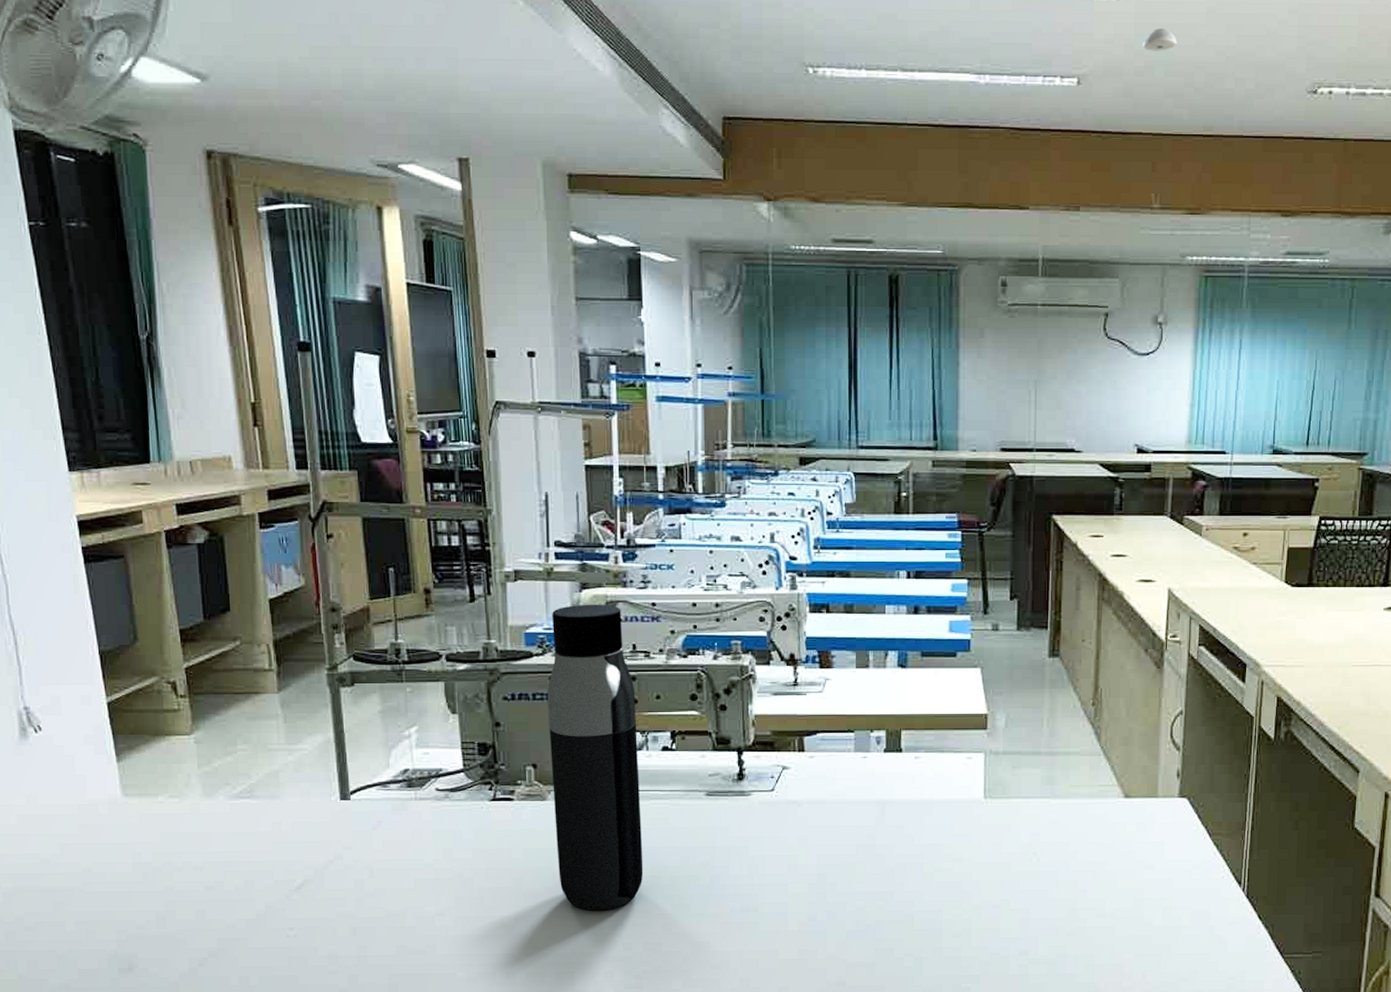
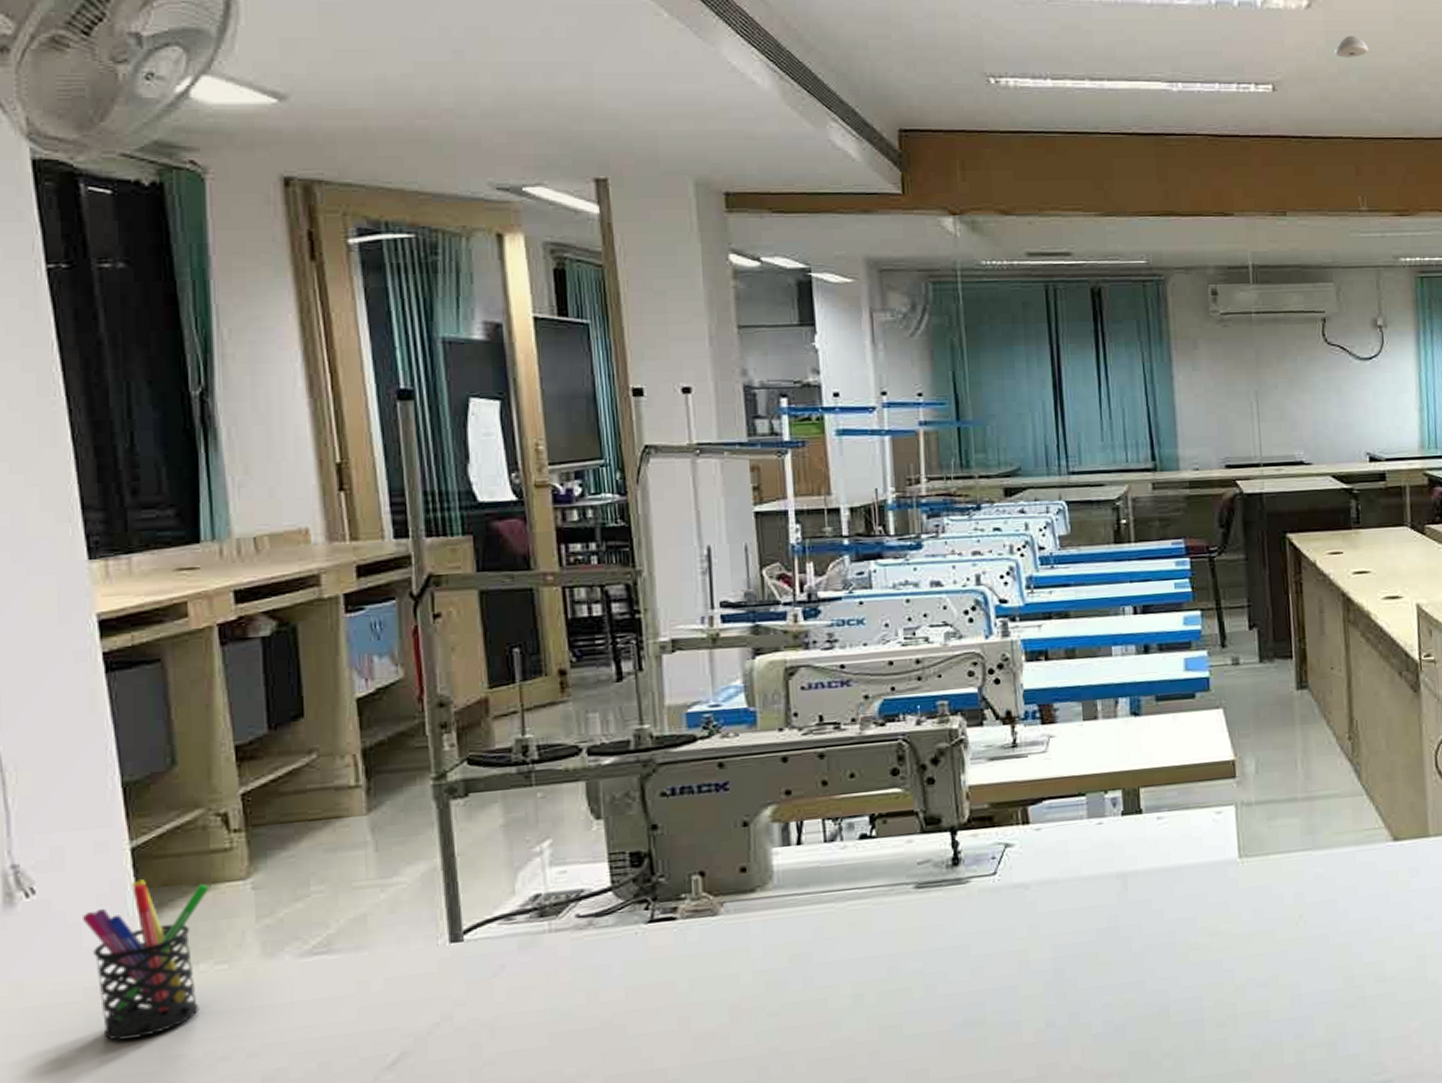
pen holder: none [75,727,164,847] -> present [83,879,210,1041]
water bottle: present [547,604,644,911] -> none [715,671,843,1048]

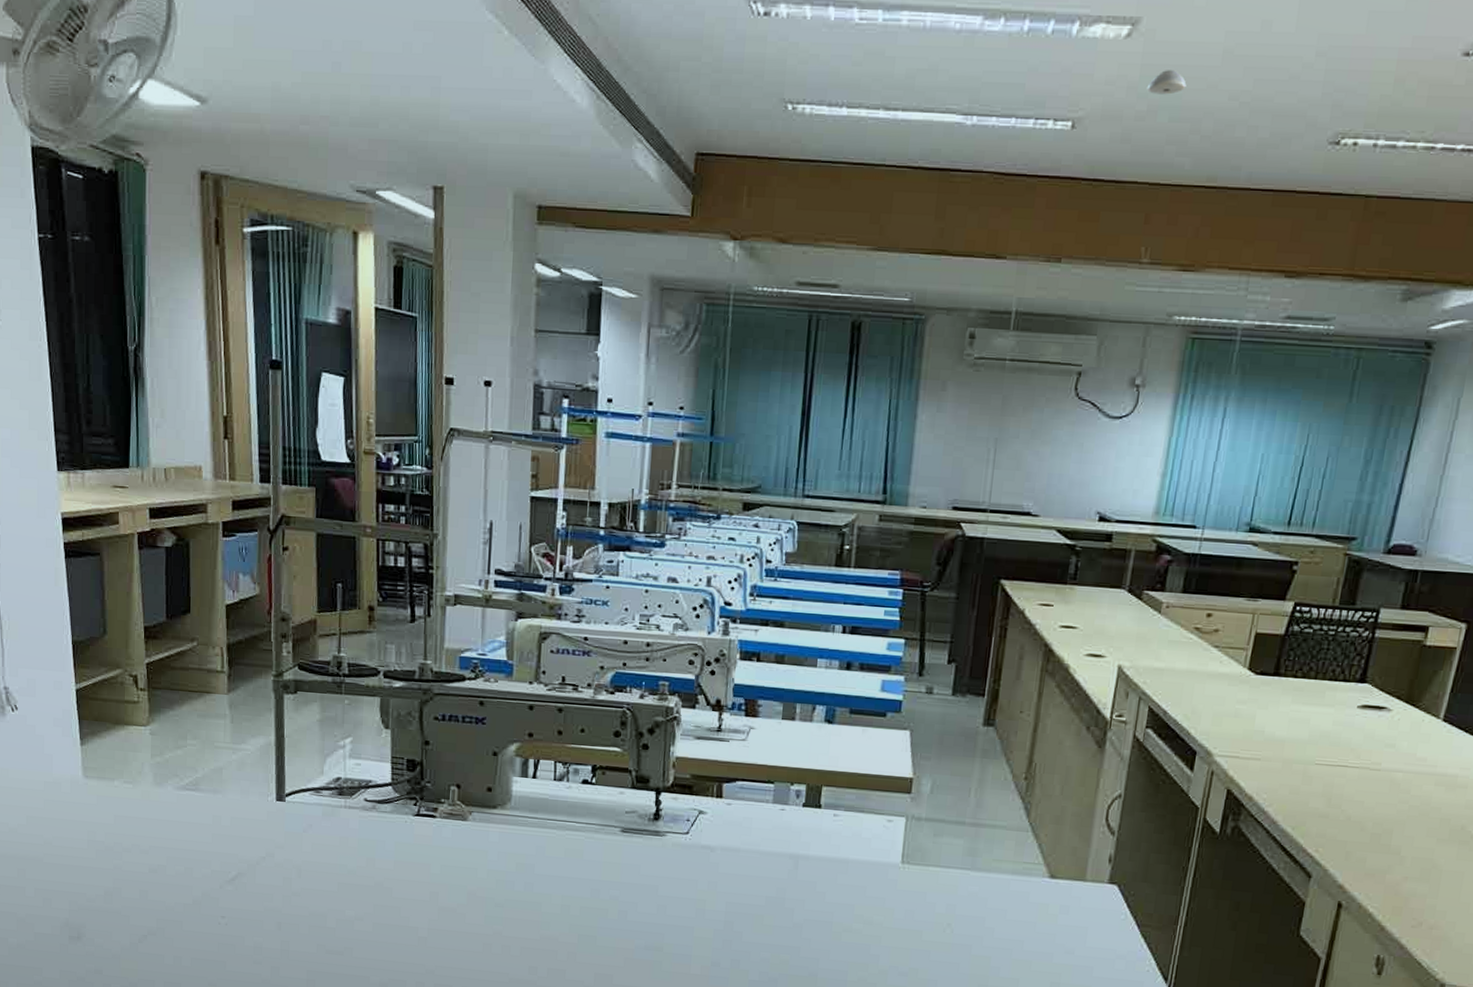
pen holder: present [83,879,210,1041] -> none [45,713,123,824]

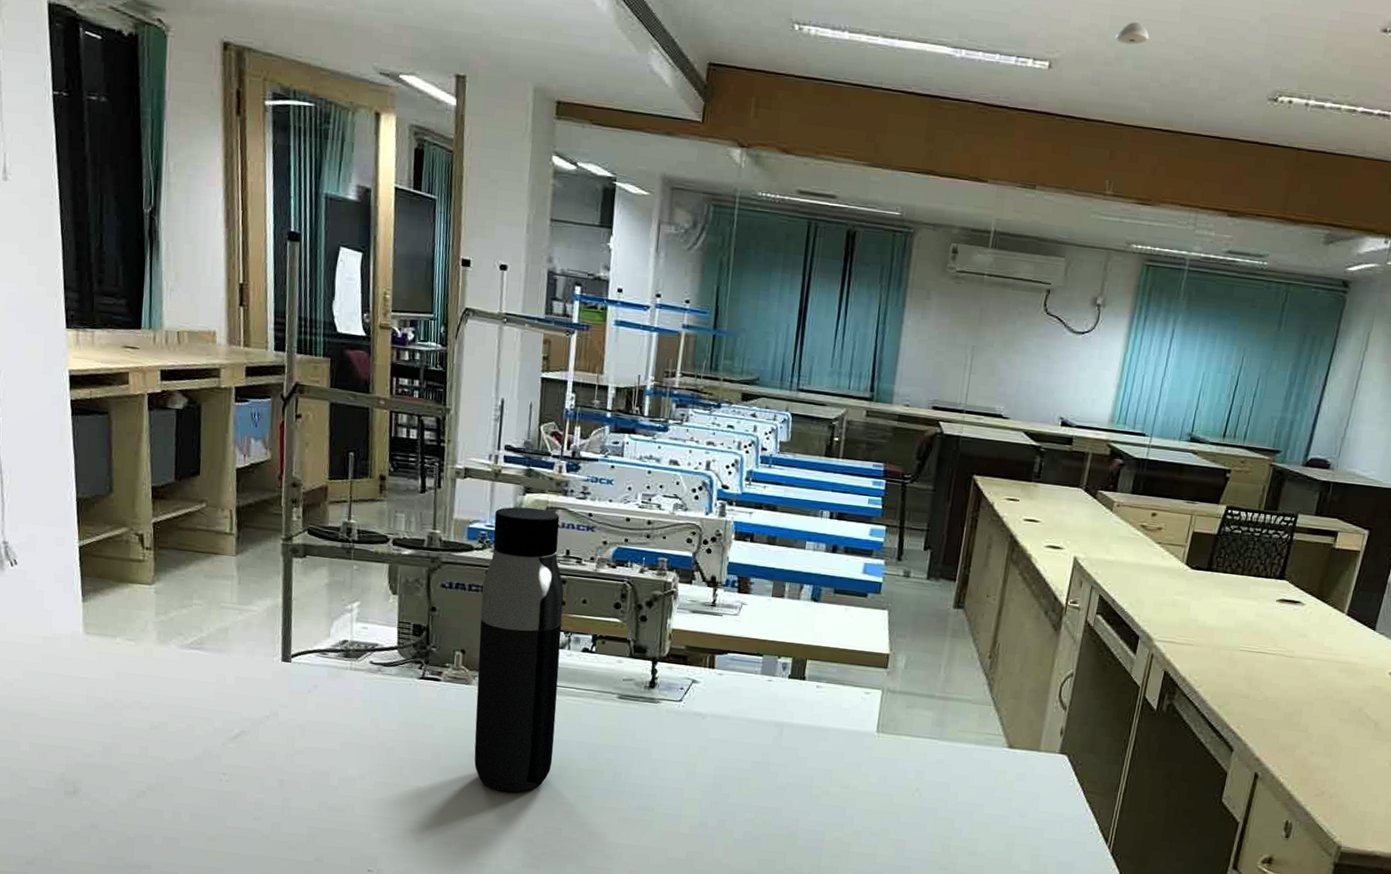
water bottle: none [473,633,561,933] -> present [474,506,564,793]

